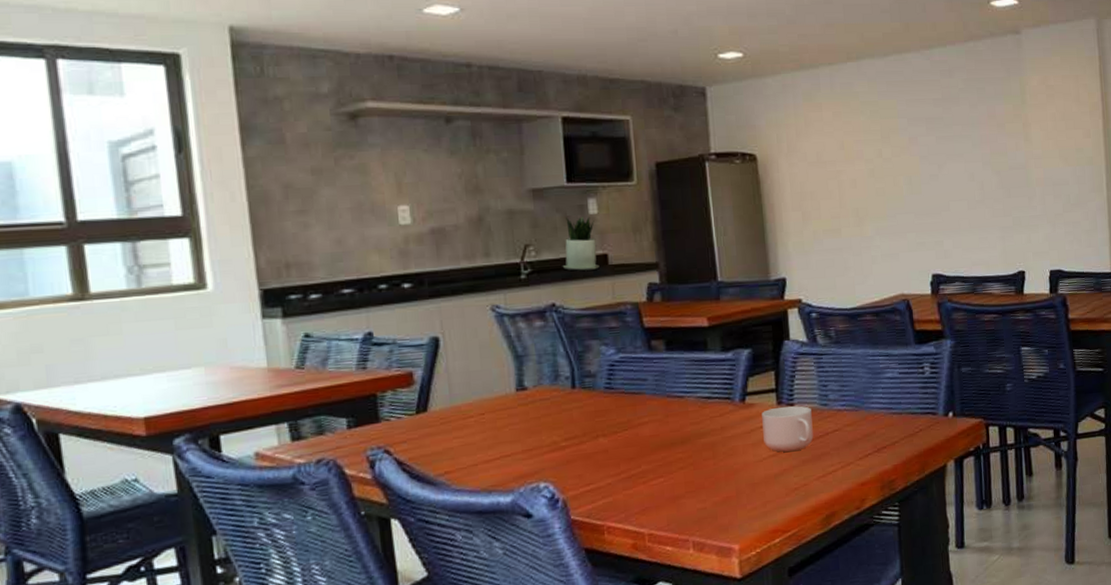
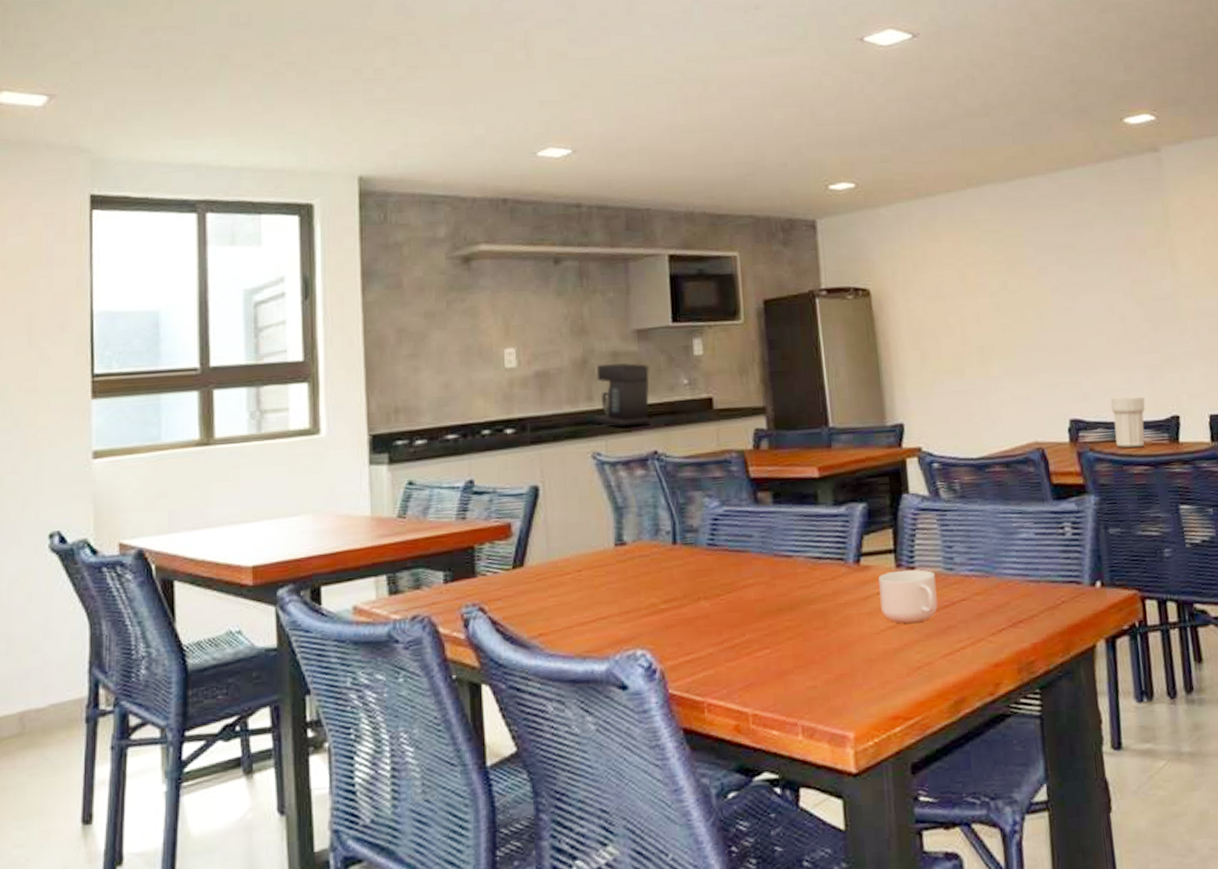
coffee maker: none [491,221,547,283] -> present [593,363,649,429]
planter: present [562,216,600,271] -> none [665,357,704,416]
cup: none [967,254,997,300] -> present [1110,396,1146,449]

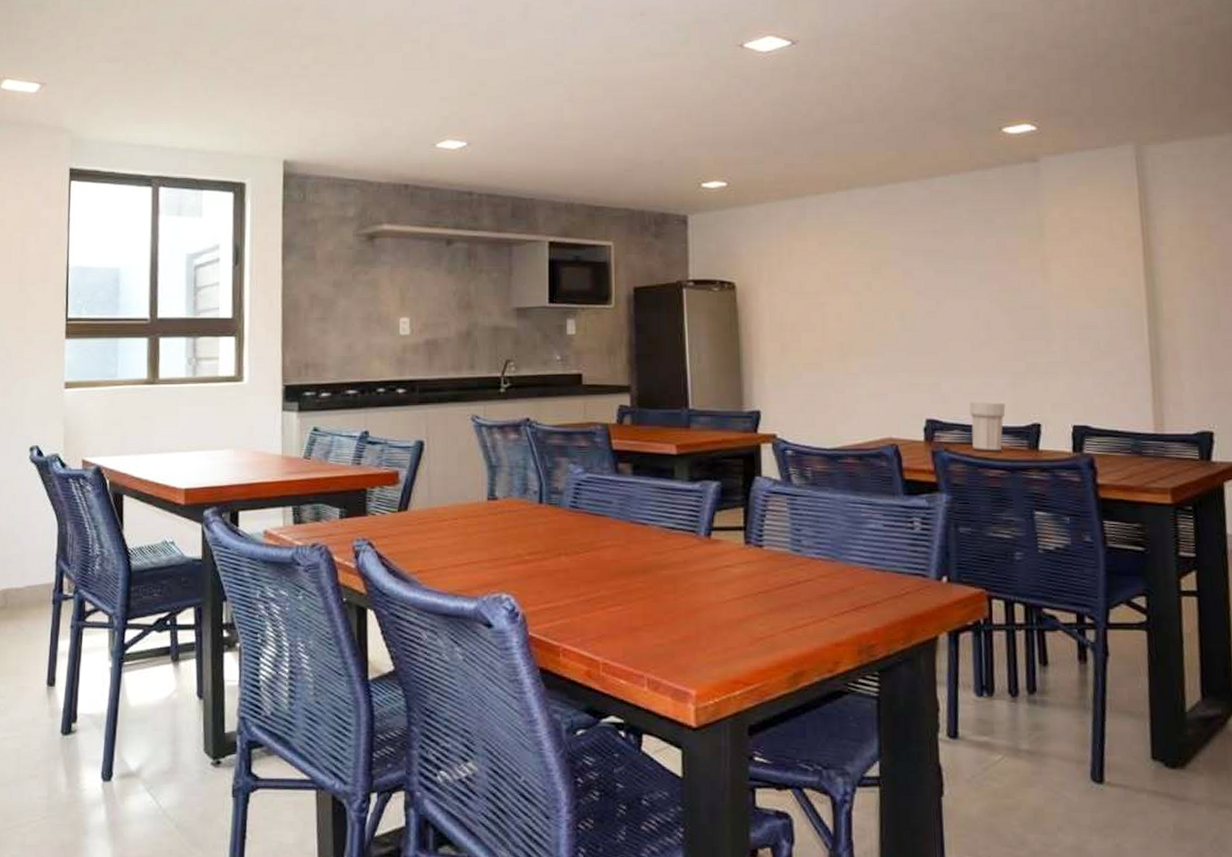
coffee maker: present [593,363,649,429] -> none [474,338,526,396]
cup: present [878,569,938,624] -> none [728,547,783,596]

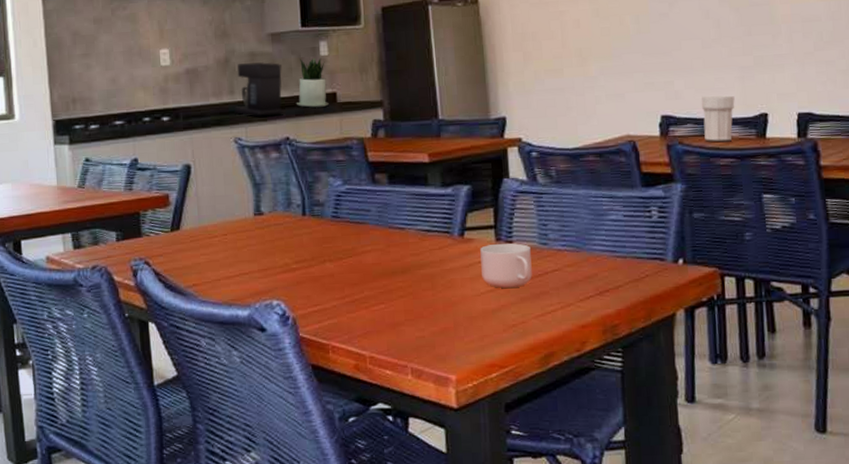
coffee maker: none [474,338,526,396] -> present [234,62,282,118]
planter: none [538,336,574,390] -> present [296,57,329,108]
cup: none [728,547,783,596] -> present [480,243,532,288]

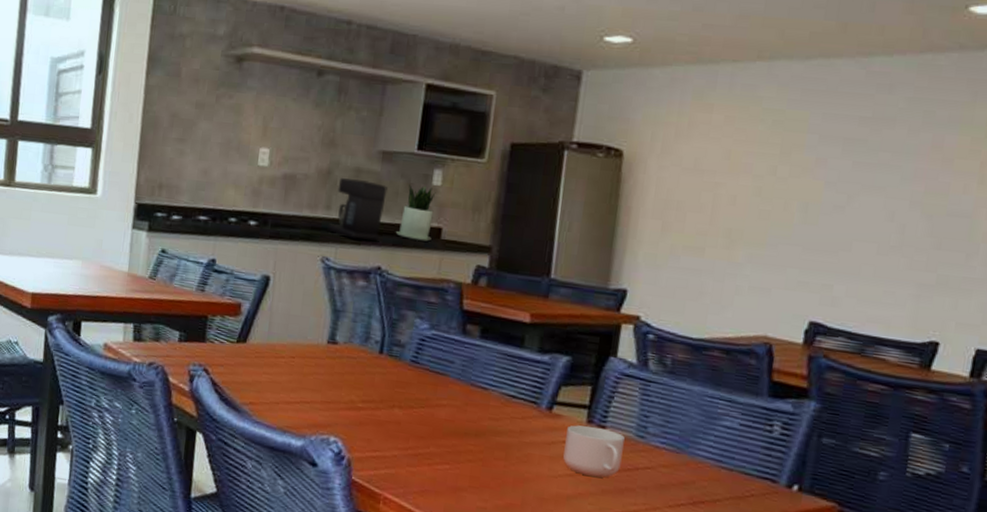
cup: present [701,95,735,143] -> none [855,308,903,367]

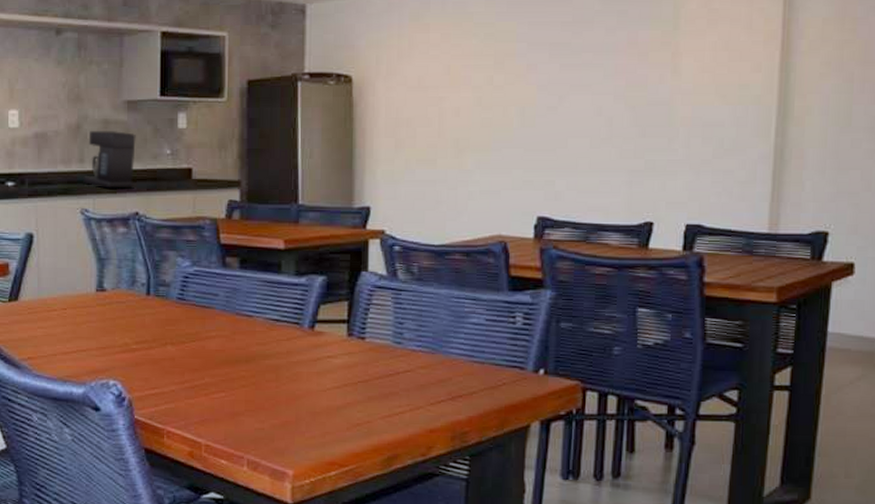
planter: present [395,184,436,242] -> none [148,130,183,184]
cup: present [563,425,625,478] -> none [330,338,383,386]

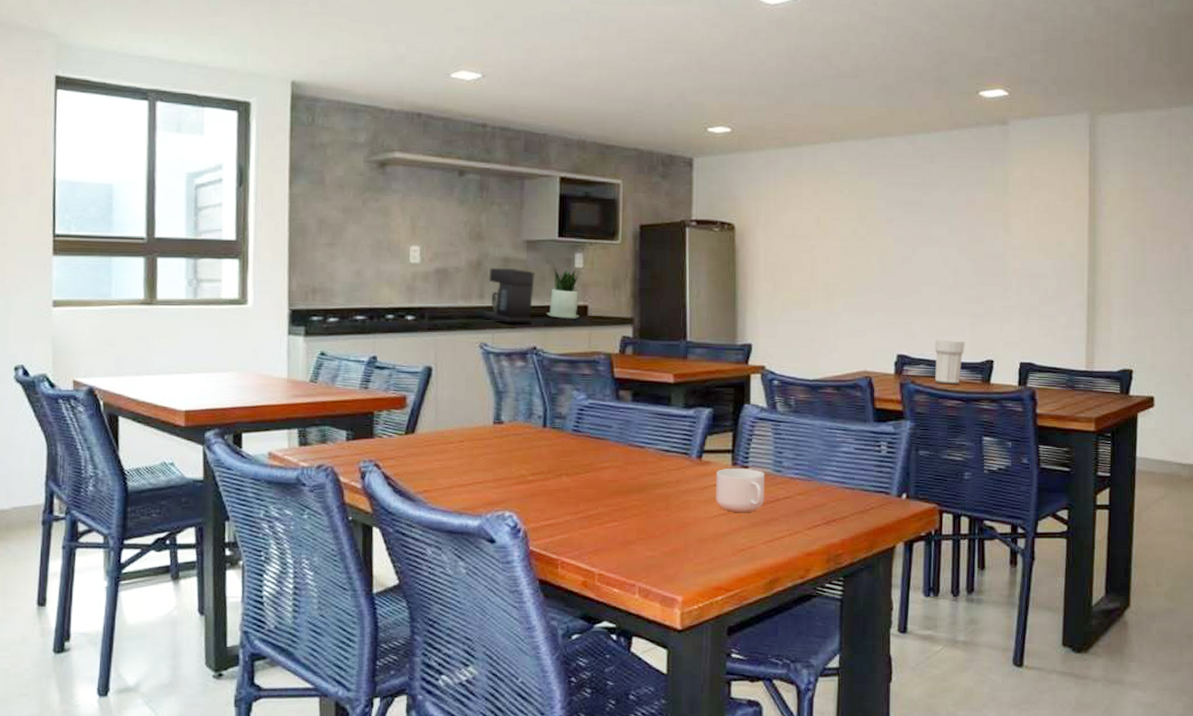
planter: none [148,130,183,184] -> present [546,268,579,320]
cup: none [330,338,383,386] -> present [716,468,765,512]
cup: none [582,199,619,250] -> present [934,339,965,385]

